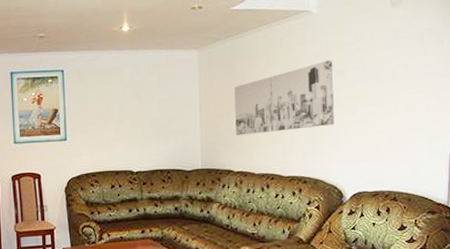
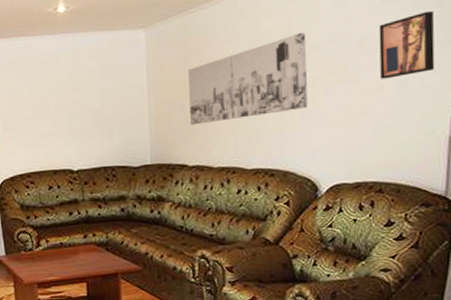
wall art: none [392,47,438,103] -> present [378,10,435,79]

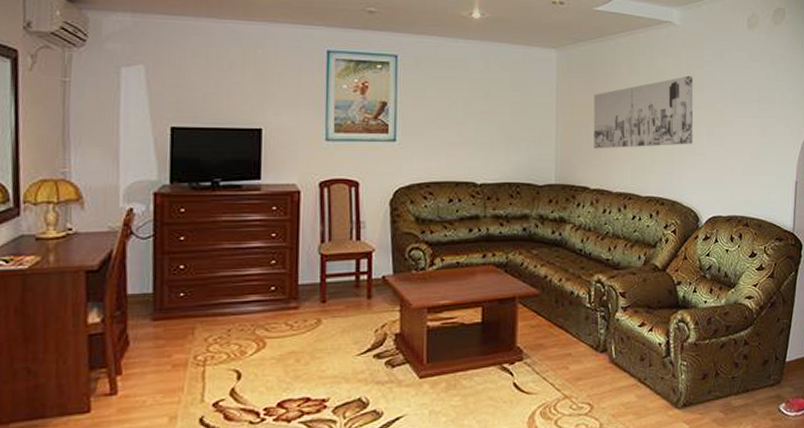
wall art: present [378,10,435,79] -> none [747,73,786,126]

